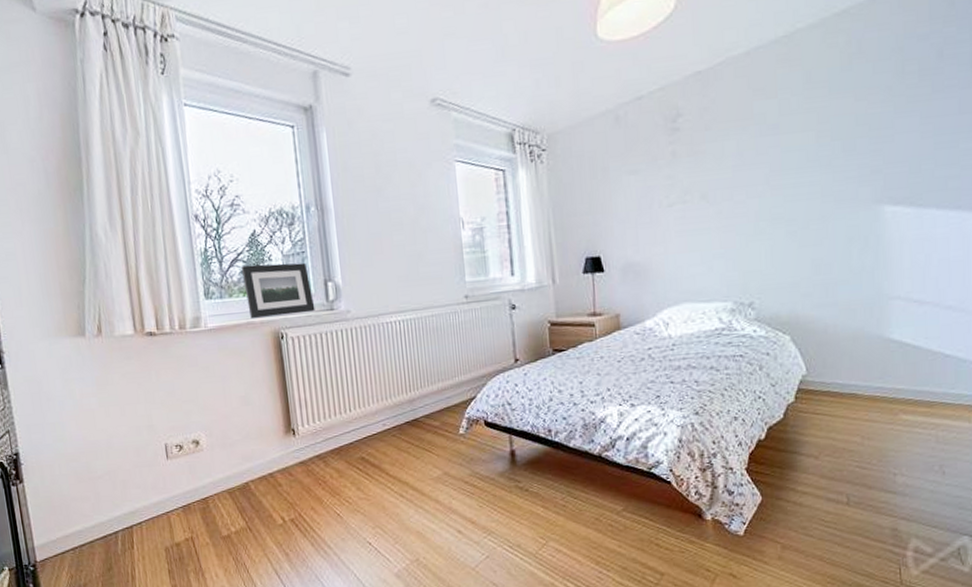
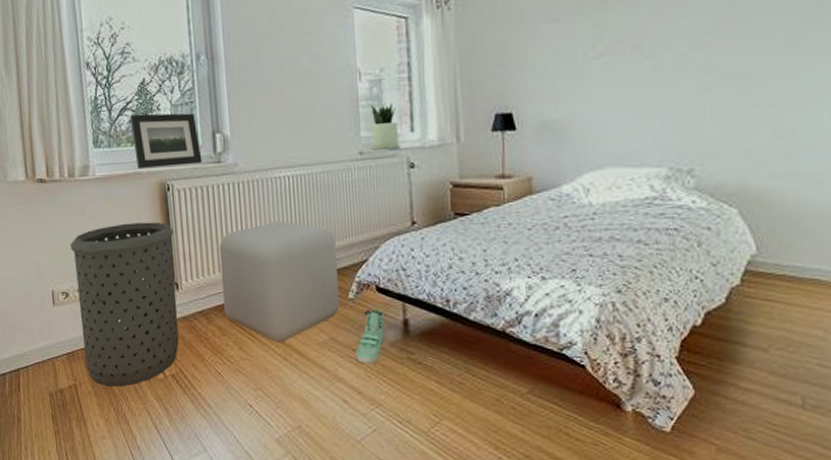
laundry basket: none [182,370,297,536] -> present [70,222,179,387]
cube: none [334,363,451,481] -> present [219,220,340,343]
sneaker: none [467,443,495,495] -> present [355,309,386,364]
planter: none [473,249,503,295] -> present [369,103,401,151]

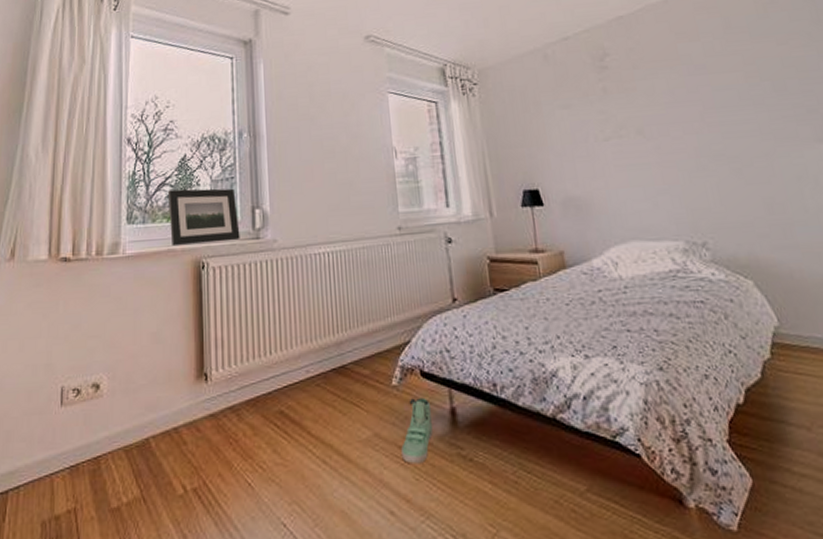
laundry basket: present [70,222,179,387] -> none [89,303,206,509]
cube: present [219,220,340,343] -> none [254,300,383,442]
planter: present [369,103,401,151] -> none [407,179,438,227]

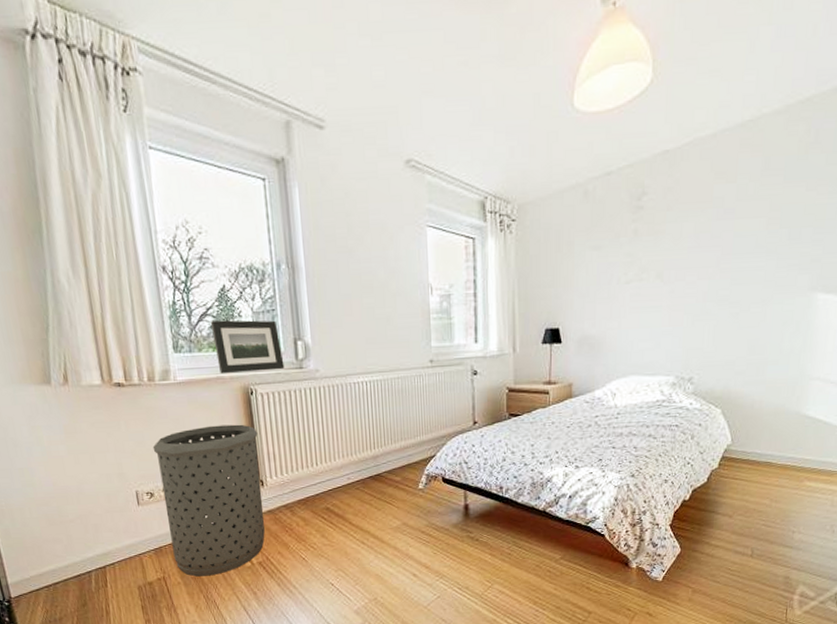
laundry basket: none [89,303,206,509] -> present [152,424,265,577]
sneaker: present [401,397,433,465] -> none [424,497,450,544]

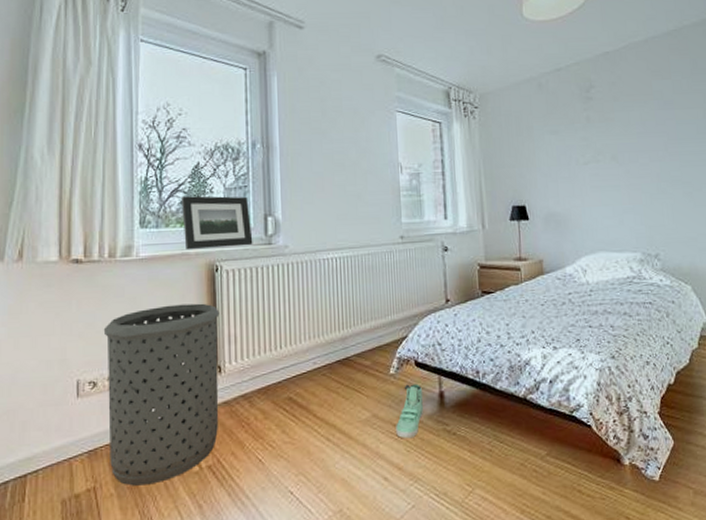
sneaker: none [424,497,450,544] -> present [396,384,424,439]

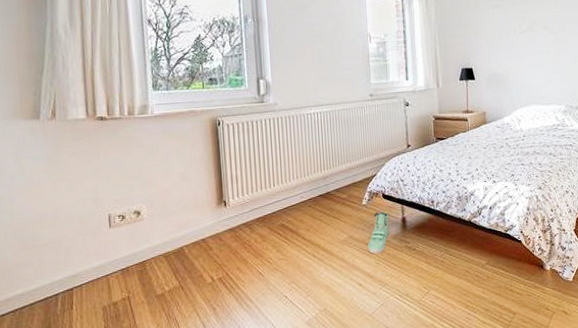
laundry basket: present [103,303,220,486] -> none [127,151,226,295]
picture frame: present [180,195,253,250] -> none [186,62,248,108]

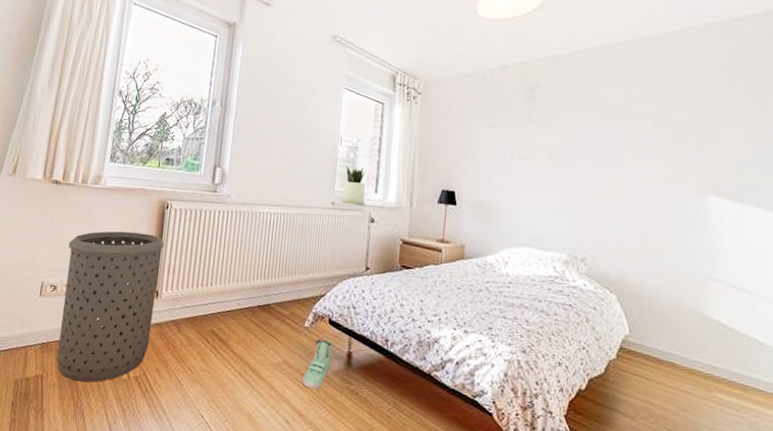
laundry basket: none [127,151,226,295] -> present [57,231,164,383]
planter: none [377,59,399,94] -> present [340,167,366,206]

